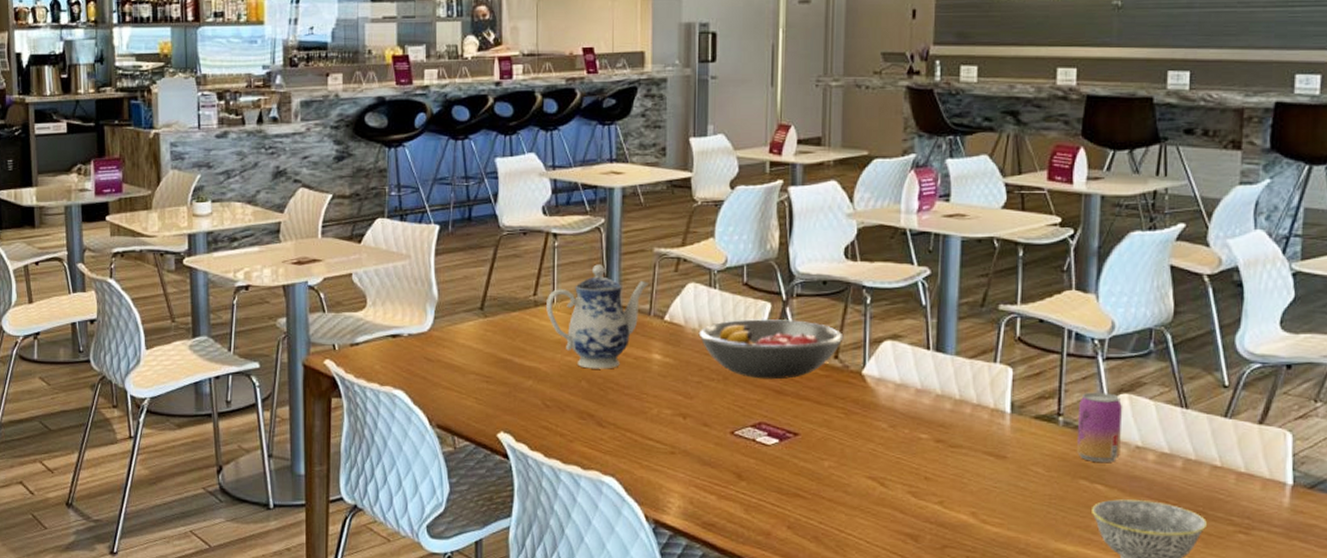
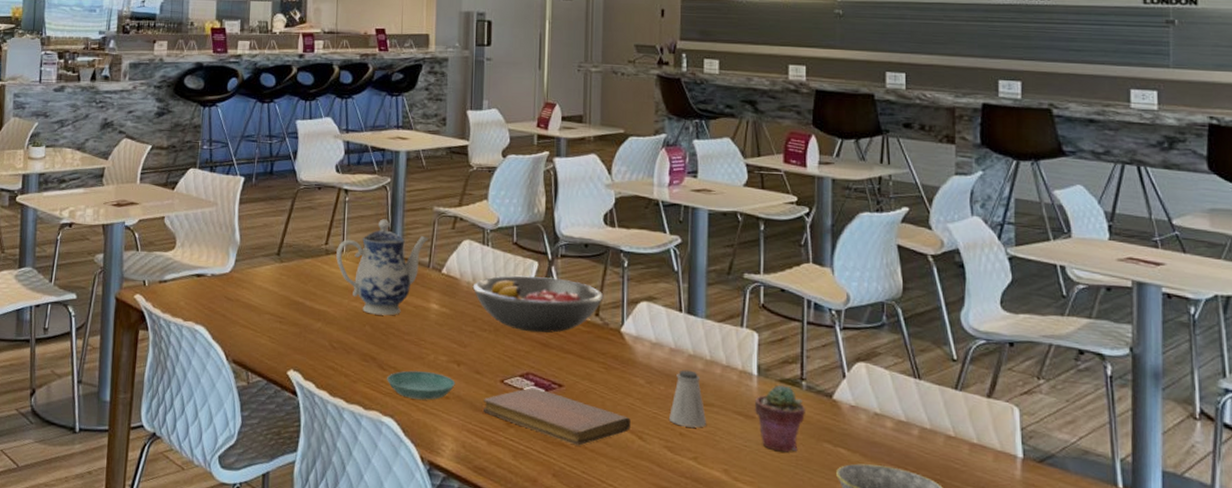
saucer: none [606,426,681,457] -> present [387,370,455,400]
notebook: none [712,438,872,496] -> present [484,387,631,446]
saltshaker: none [914,411,954,471] -> present [669,369,706,428]
potted succulent: none [1005,421,1061,492] -> present [754,384,805,453]
beer can: present [1076,392,1123,462] -> none [819,359,861,427]

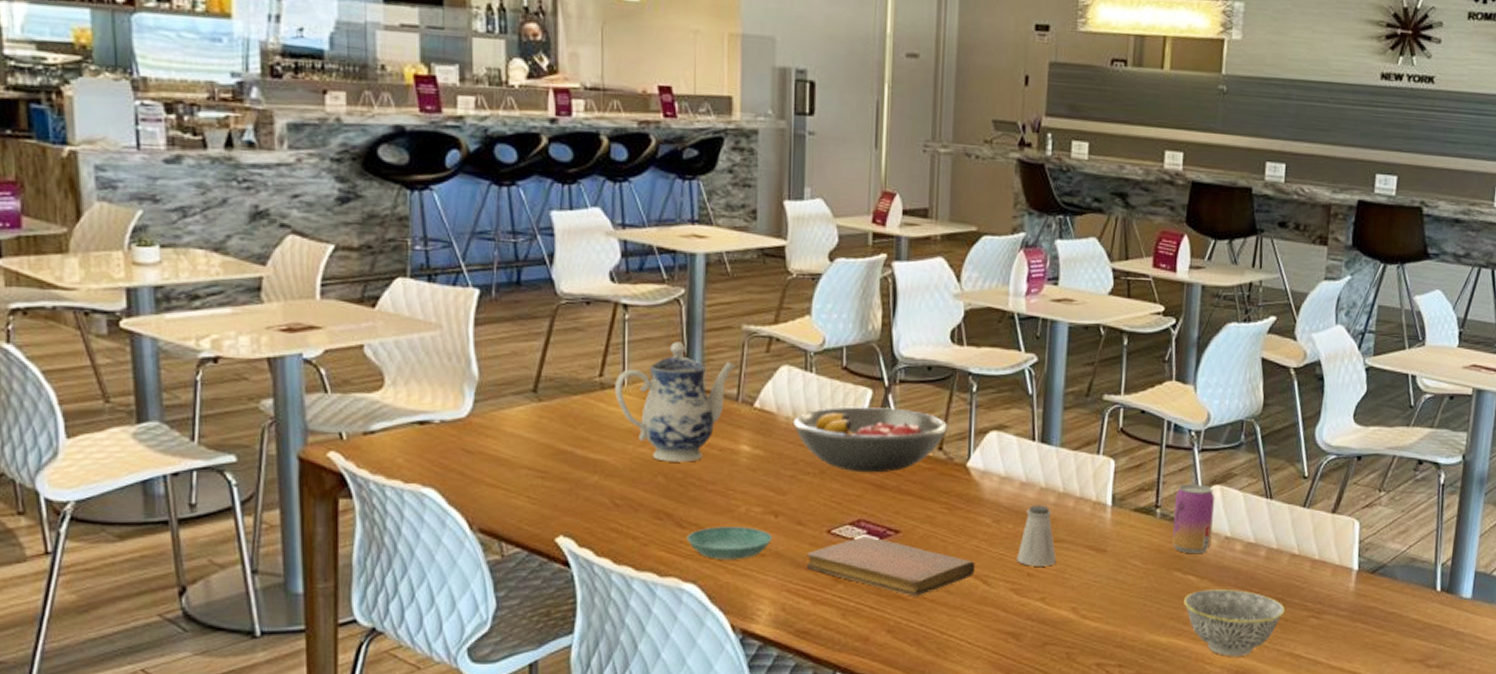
potted succulent: present [754,384,805,453] -> none [1106,514,1158,584]
beer can: none [819,359,861,427] -> present [1171,484,1215,553]

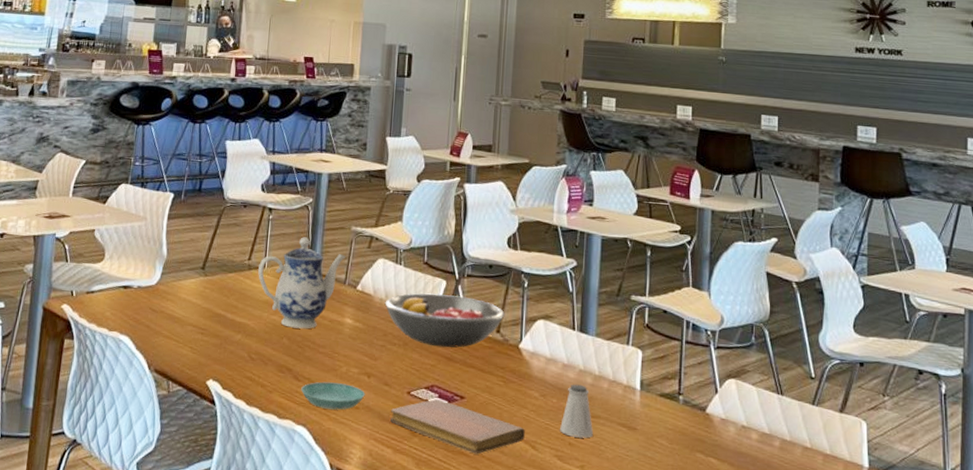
beer can: present [1171,484,1215,553] -> none [693,376,731,439]

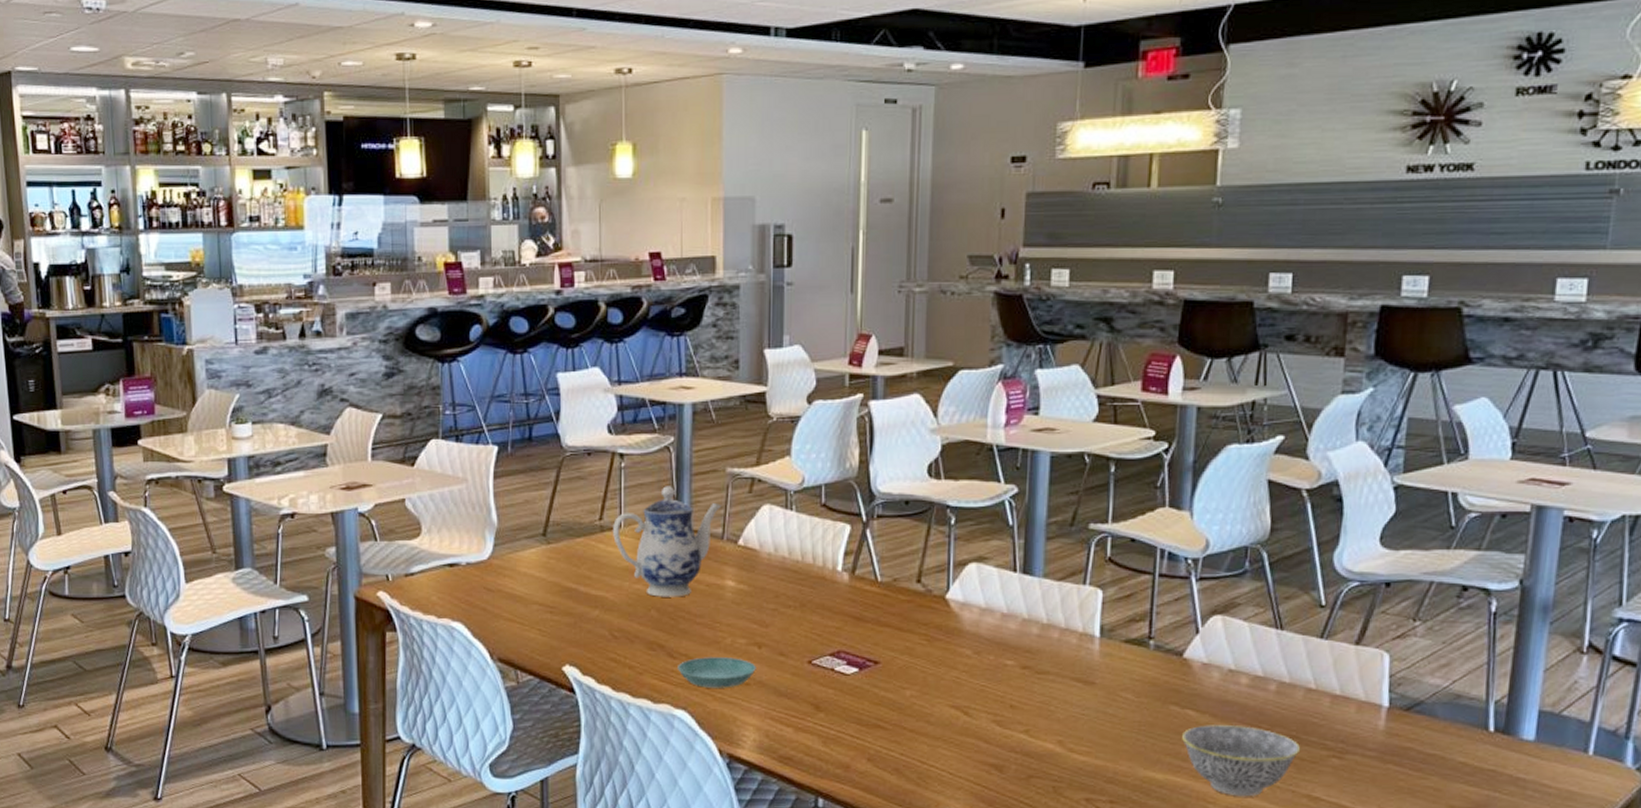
fruit bowl: present [384,293,505,348] -> none [774,542,927,606]
notebook: present [390,399,525,455] -> none [789,667,955,726]
saltshaker: present [560,384,593,438] -> none [999,636,1040,699]

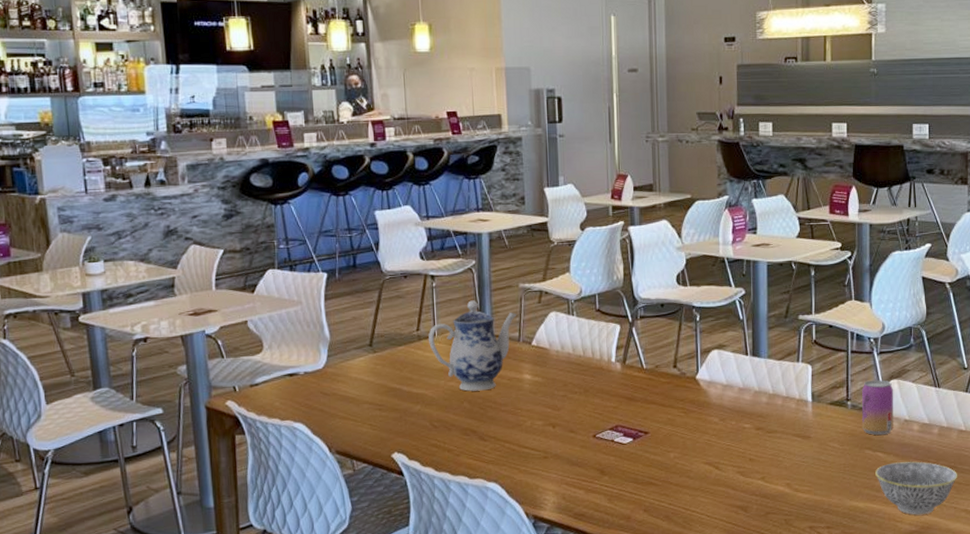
saucer: present [678,657,756,688] -> none [488,437,552,463]
beer can: none [1167,614,1217,687] -> present [861,380,894,435]

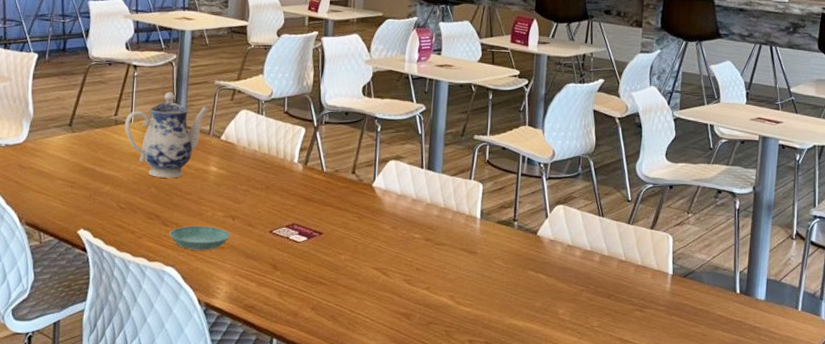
saucer: none [488,437,552,463] -> present [169,226,230,251]
beer can: present [861,380,894,435] -> none [526,203,560,257]
bowl: present [875,461,958,515] -> none [536,285,616,340]

